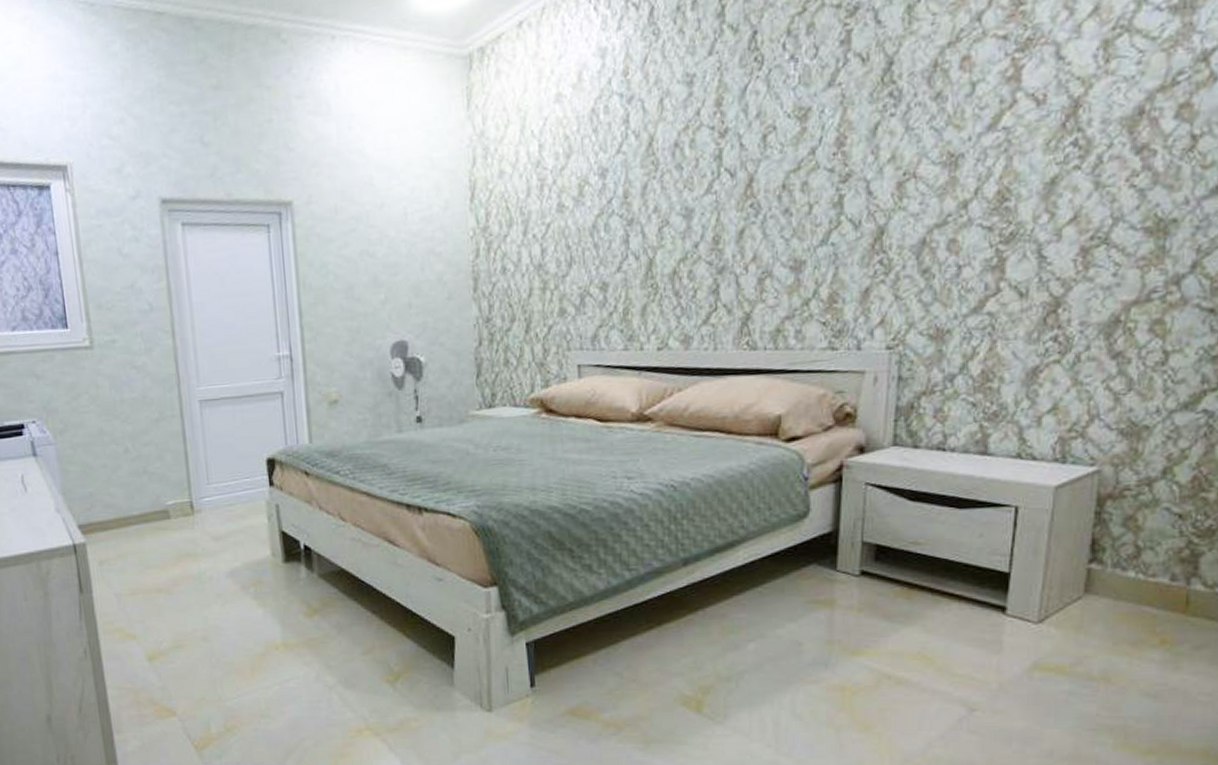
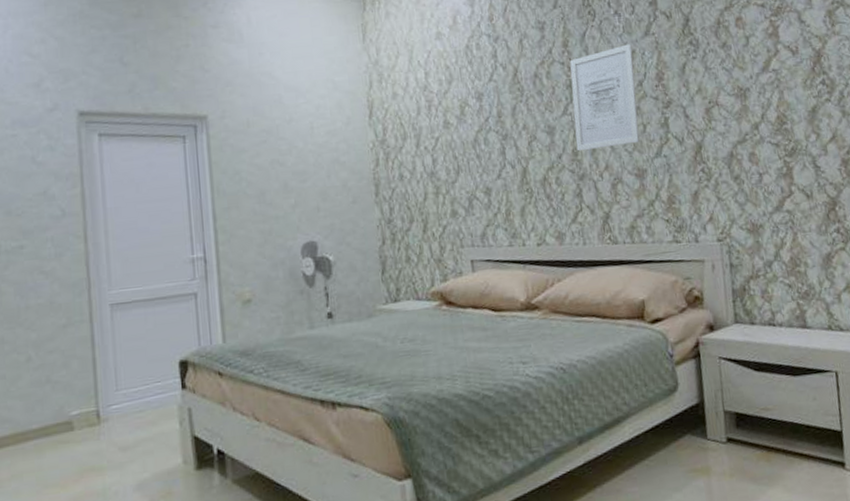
wall art: none [718,99,808,239] -> present [570,44,640,152]

